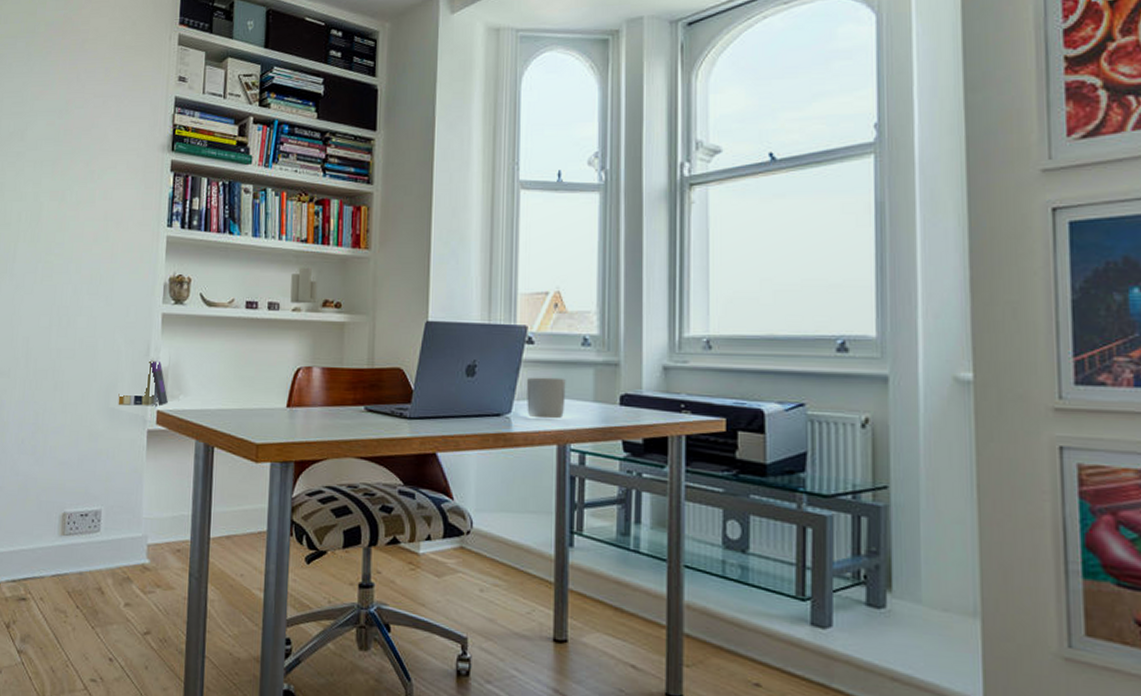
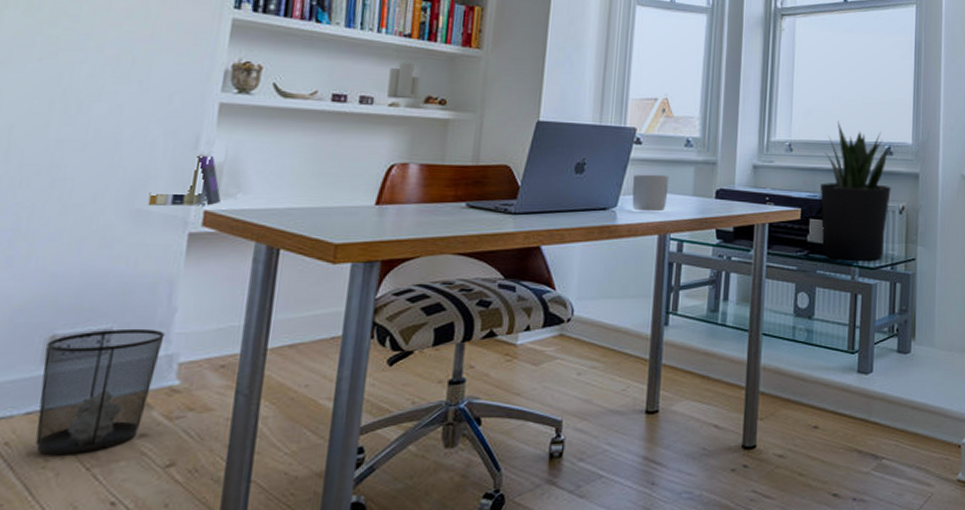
waste bin: none [59,511,137,614] -> present [35,328,165,456]
planter: none [750,310,848,487] -> present [820,121,892,262]

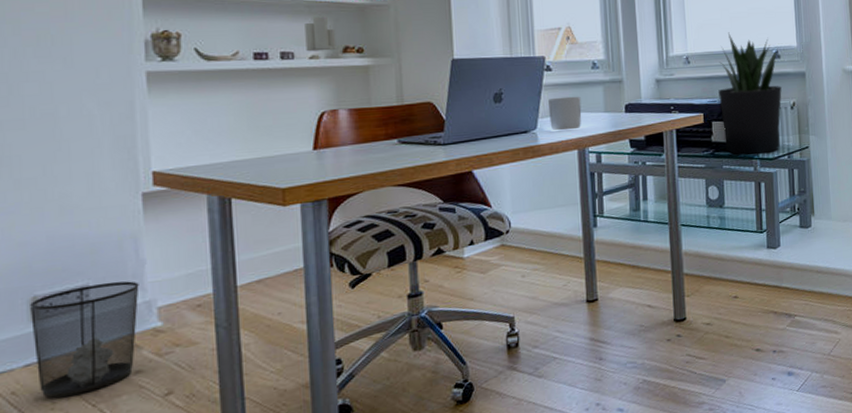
books: present [147,155,221,206] -> none [96,120,166,172]

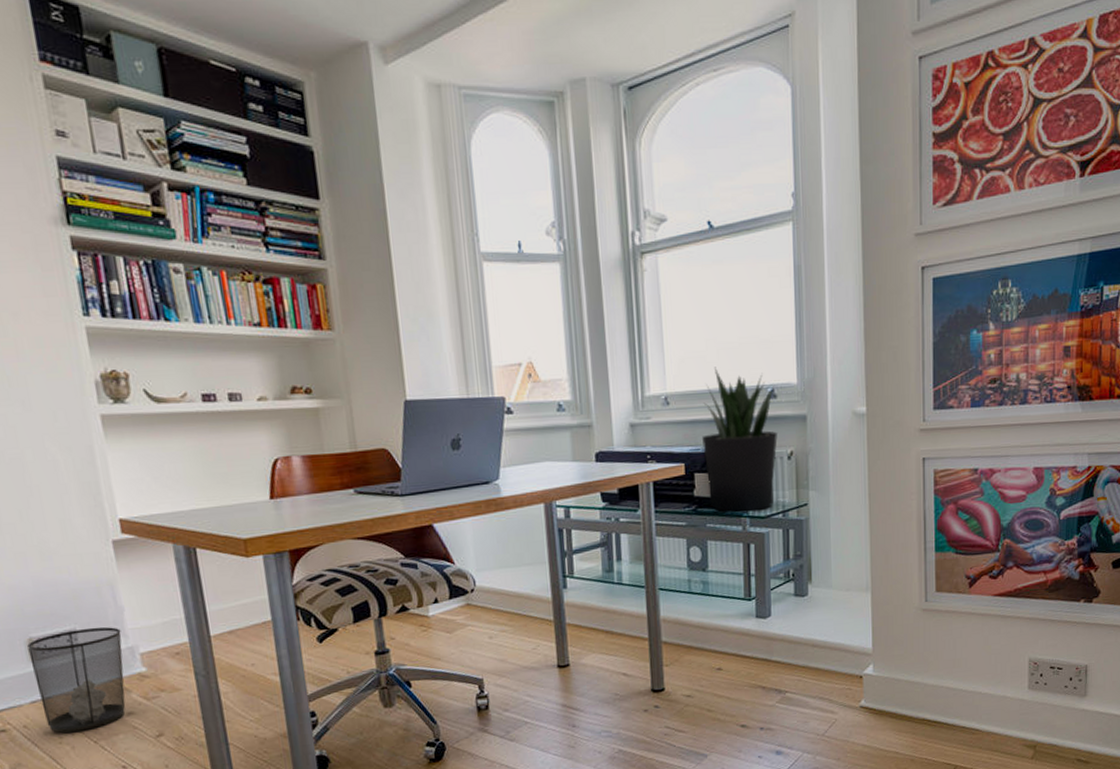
candle: present [305,14,337,52] -> none [249,350,284,393]
mug: present [548,96,582,131] -> none [510,442,548,482]

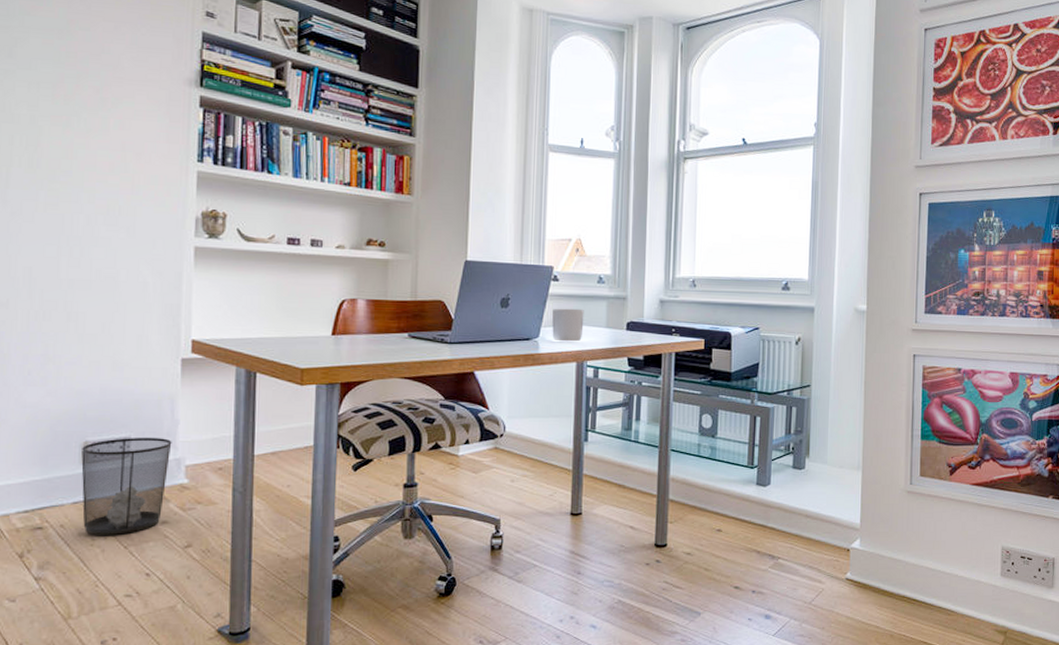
mug: none [510,442,548,482] -> present [552,308,584,342]
planter: present [702,367,778,512] -> none [722,258,789,388]

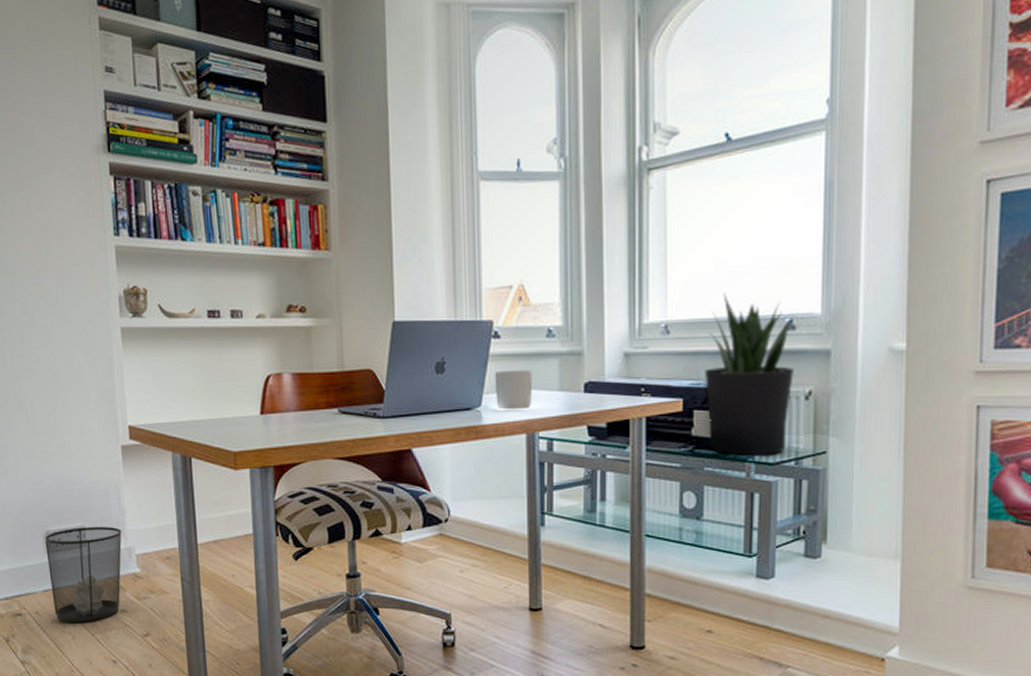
planter: none [722,258,789,388] -> present [705,293,795,457]

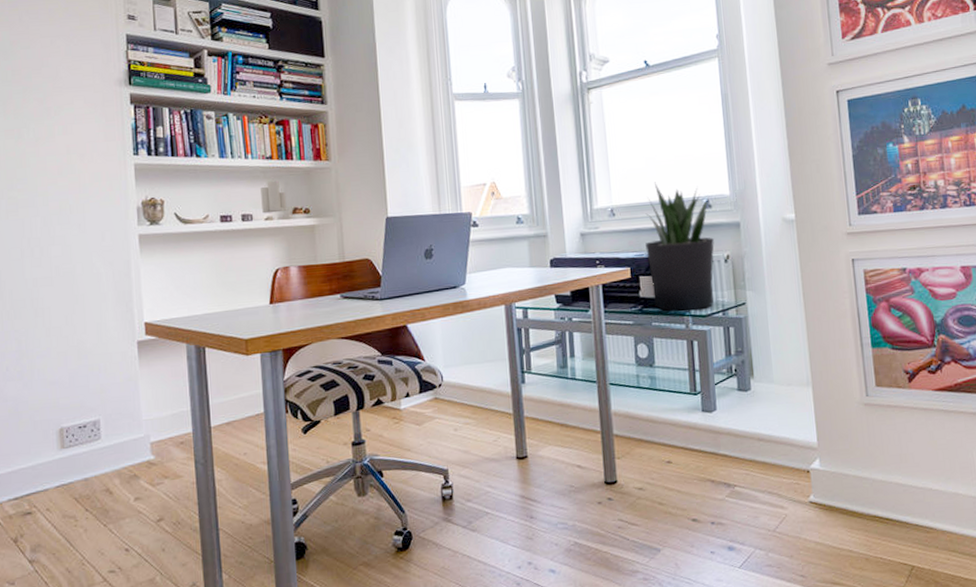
waste bin: present [45,526,122,624] -> none [58,418,137,517]
candle: none [252,269,281,310] -> present [261,178,287,214]
mug: present [495,369,533,410] -> none [476,251,508,286]

